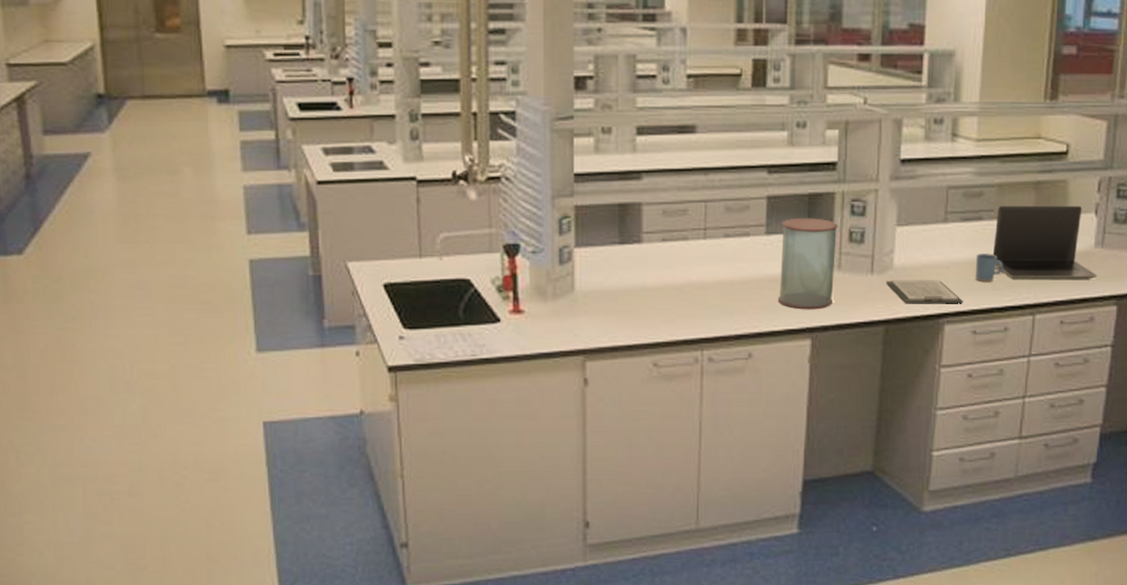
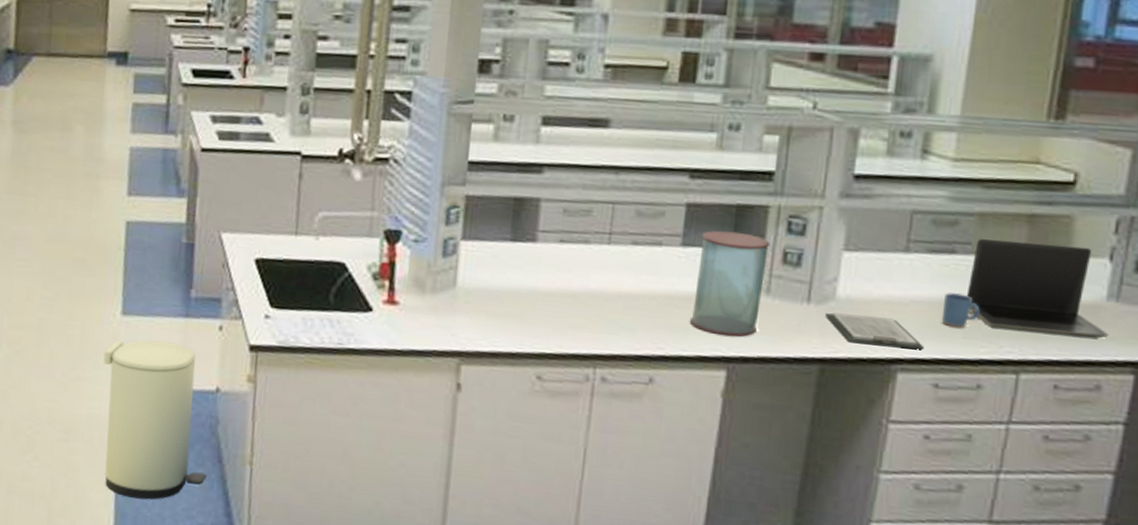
pedal bin: none [243,373,361,525] -> present [103,340,207,499]

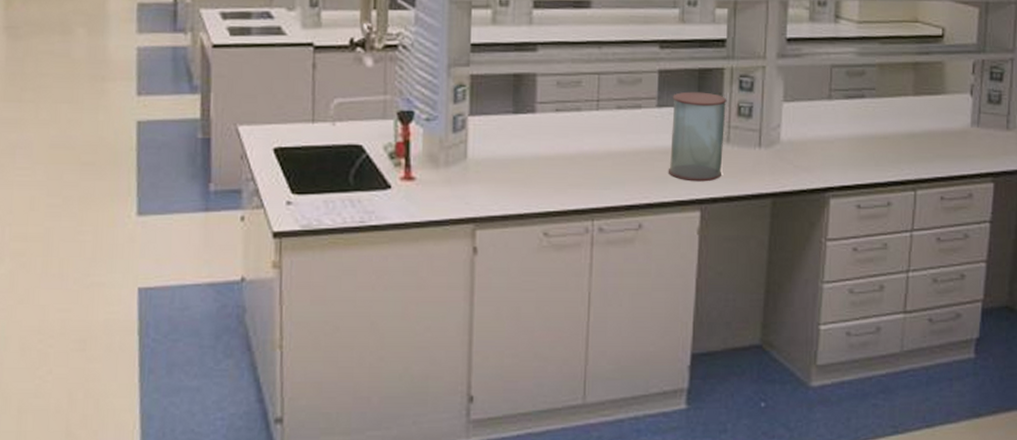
pedal bin: present [103,340,207,499] -> none [119,238,236,398]
clipboard: present [826,313,925,351] -> none [774,154,848,179]
mug: present [941,293,980,327] -> none [858,130,885,157]
laptop computer: present [966,238,1109,339] -> none [875,84,975,157]

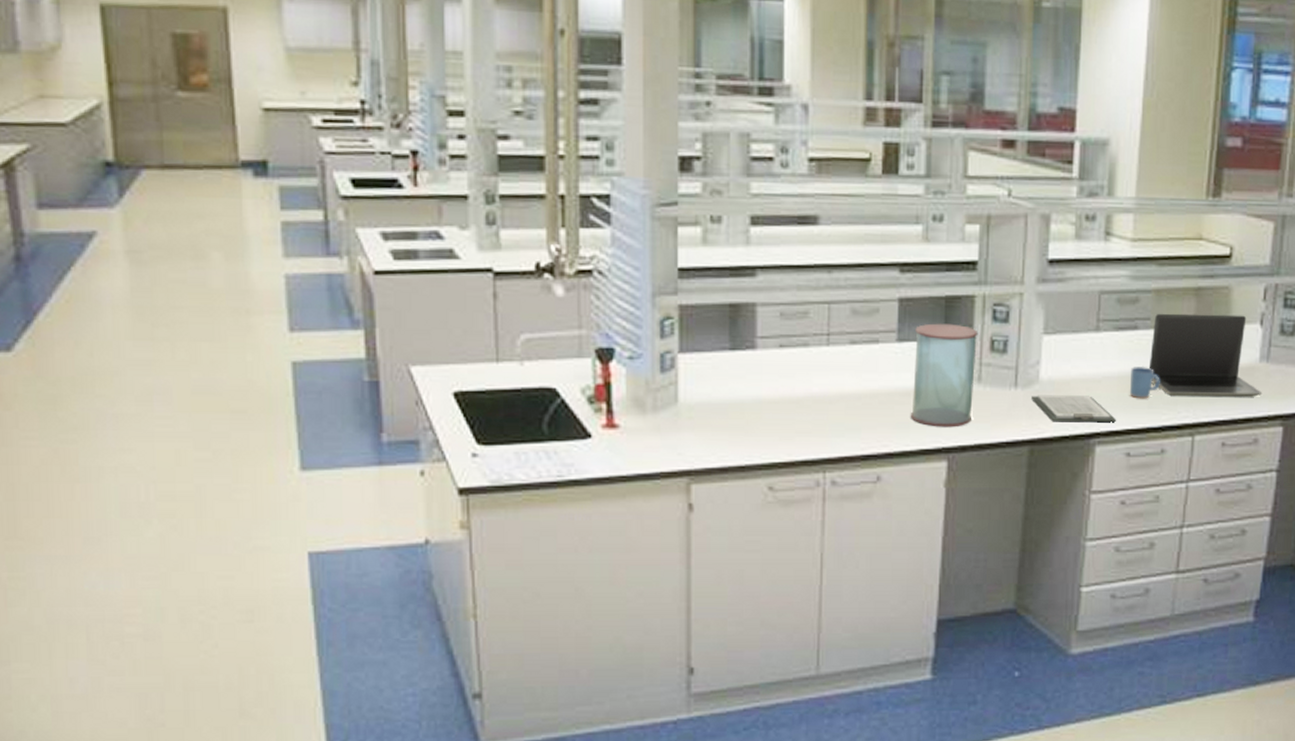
clipboard: none [774,154,848,179] -> present [1031,395,1117,423]
mug: none [858,130,885,157] -> present [1129,367,1160,398]
laptop computer: none [875,84,975,157] -> present [1148,313,1263,397]

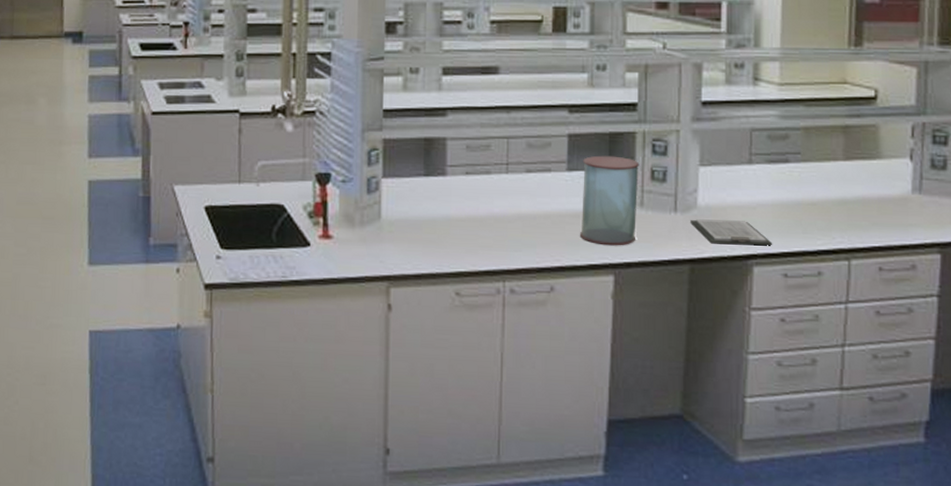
mug: present [1129,367,1160,398] -> none [783,196,813,224]
laptop computer: present [1148,313,1263,397] -> none [801,148,917,226]

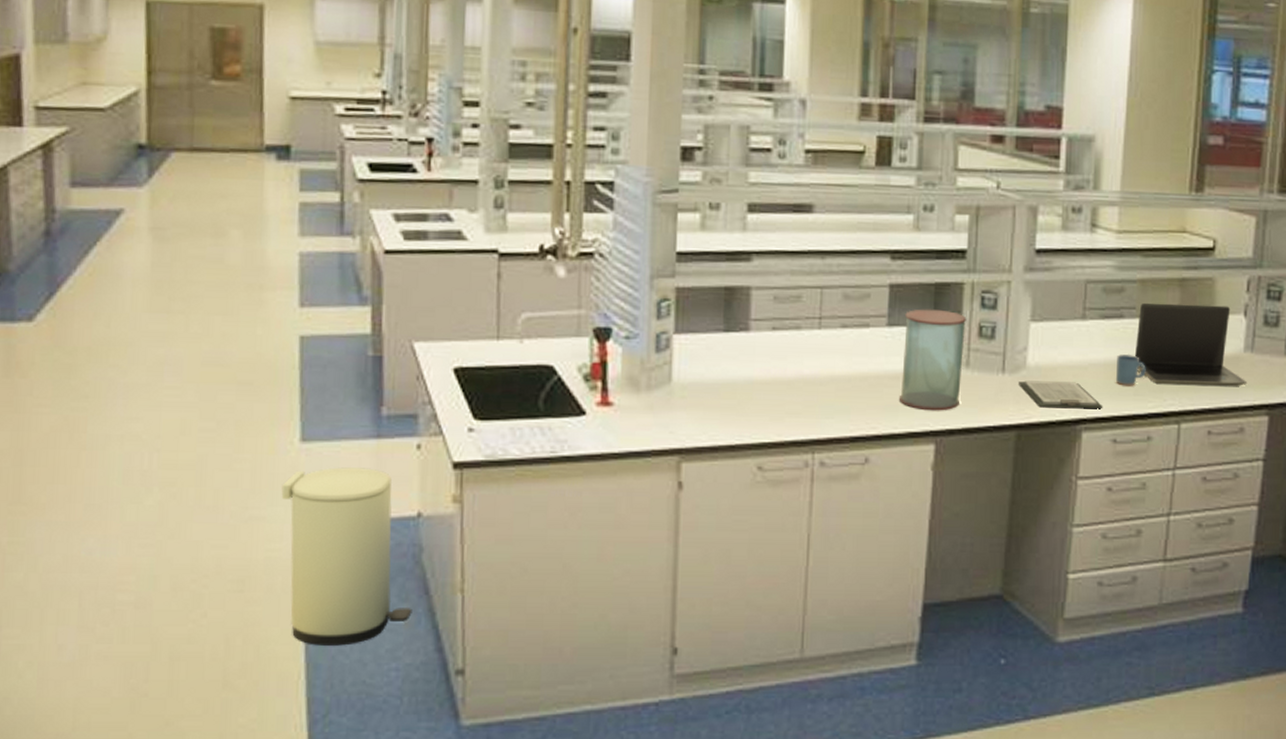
pedal bin: none [74,286,173,432] -> present [281,467,412,646]
mug: none [783,196,813,224] -> present [1115,354,1146,385]
laptop computer: none [801,148,917,226] -> present [1134,302,1248,386]

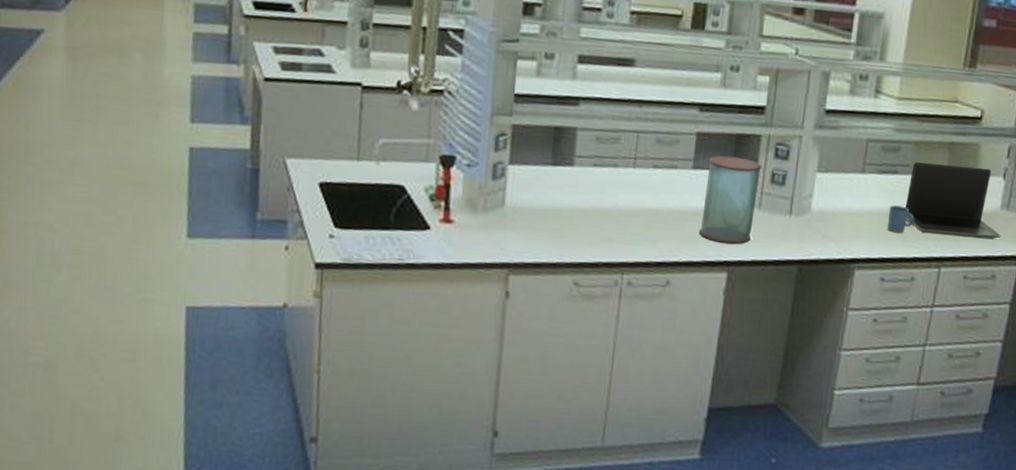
pedal bin: present [281,467,412,646] -> none [169,261,276,411]
clipboard: present [1019,380,1103,410] -> none [803,223,875,252]

